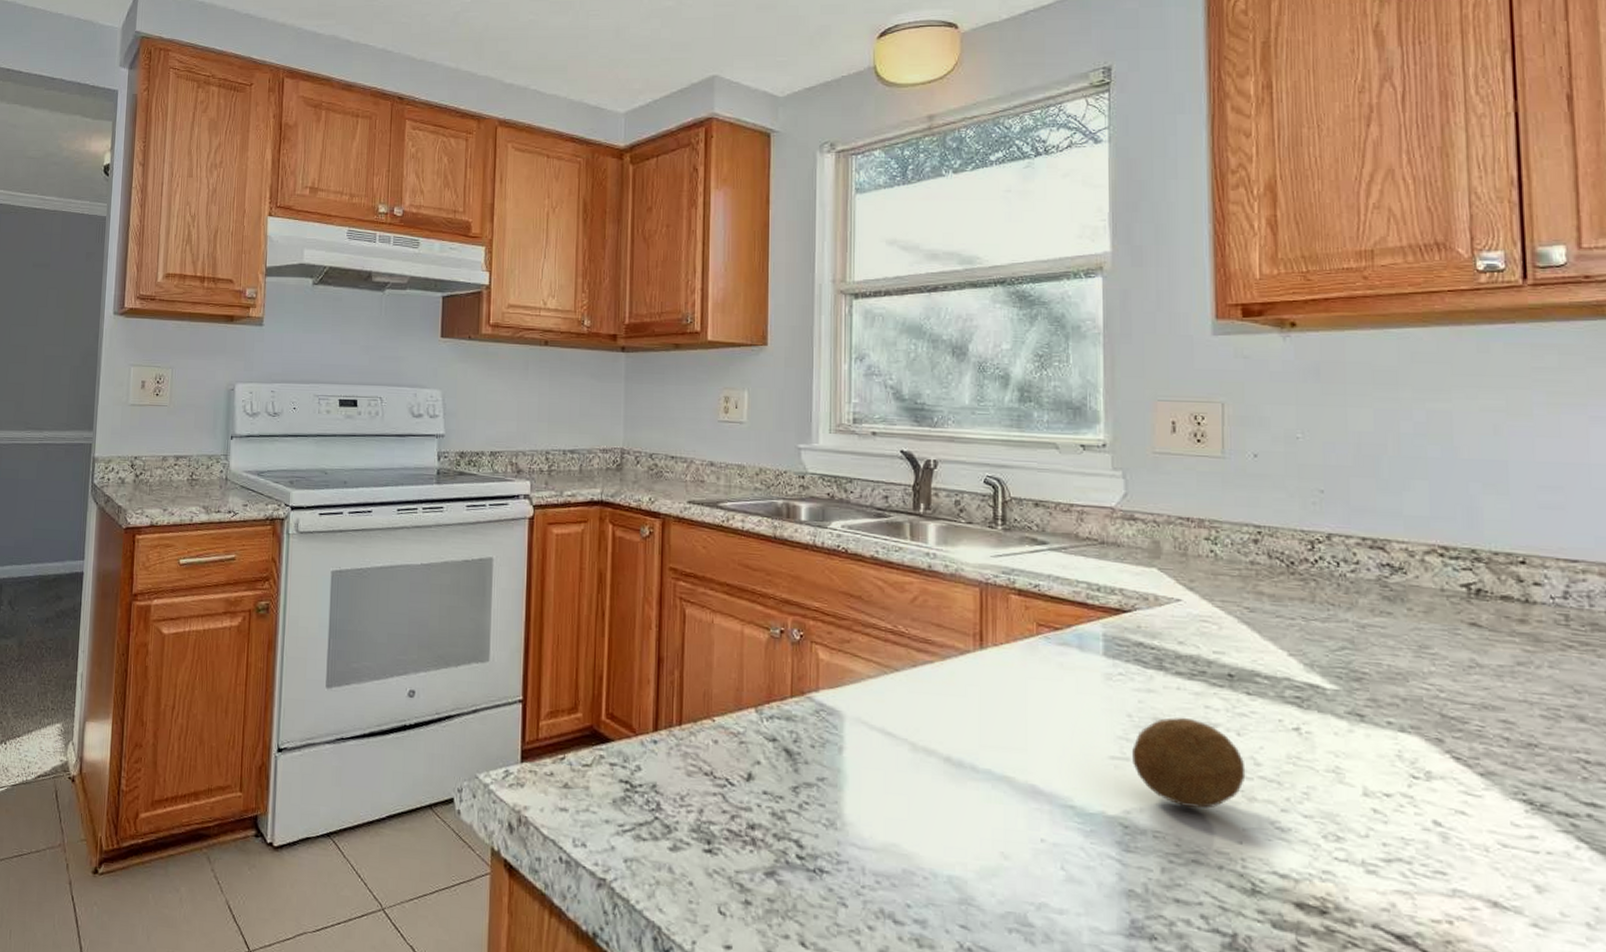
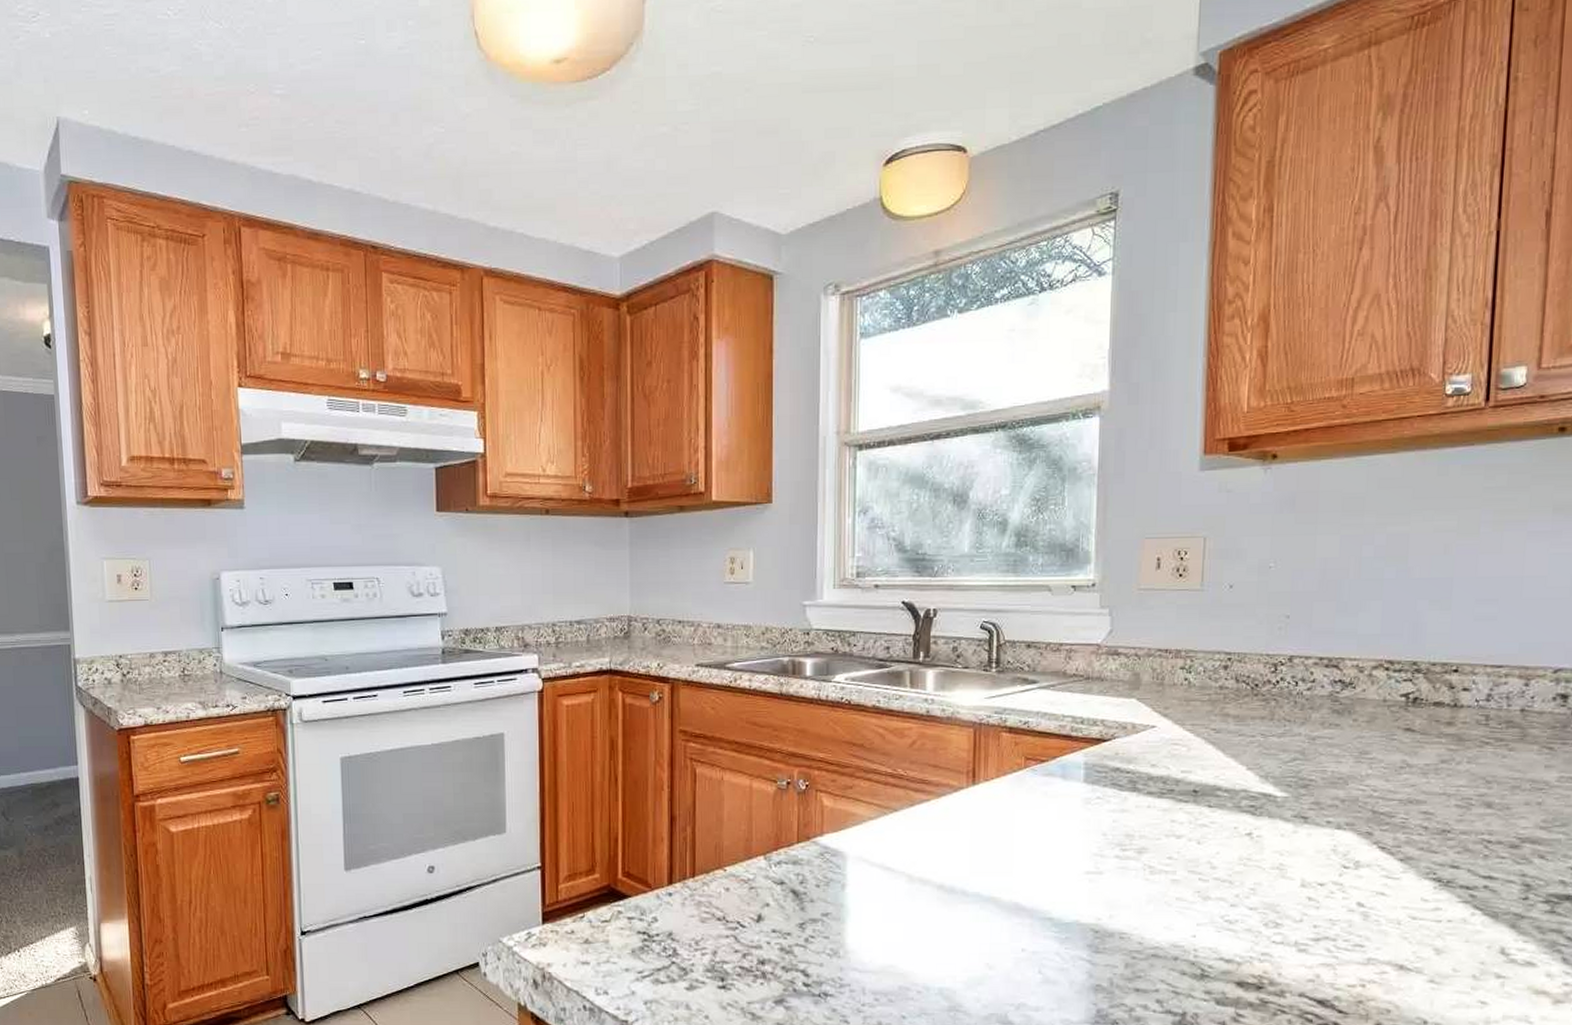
fruit: present [1131,717,1246,809] -> none [1104,832,1203,911]

